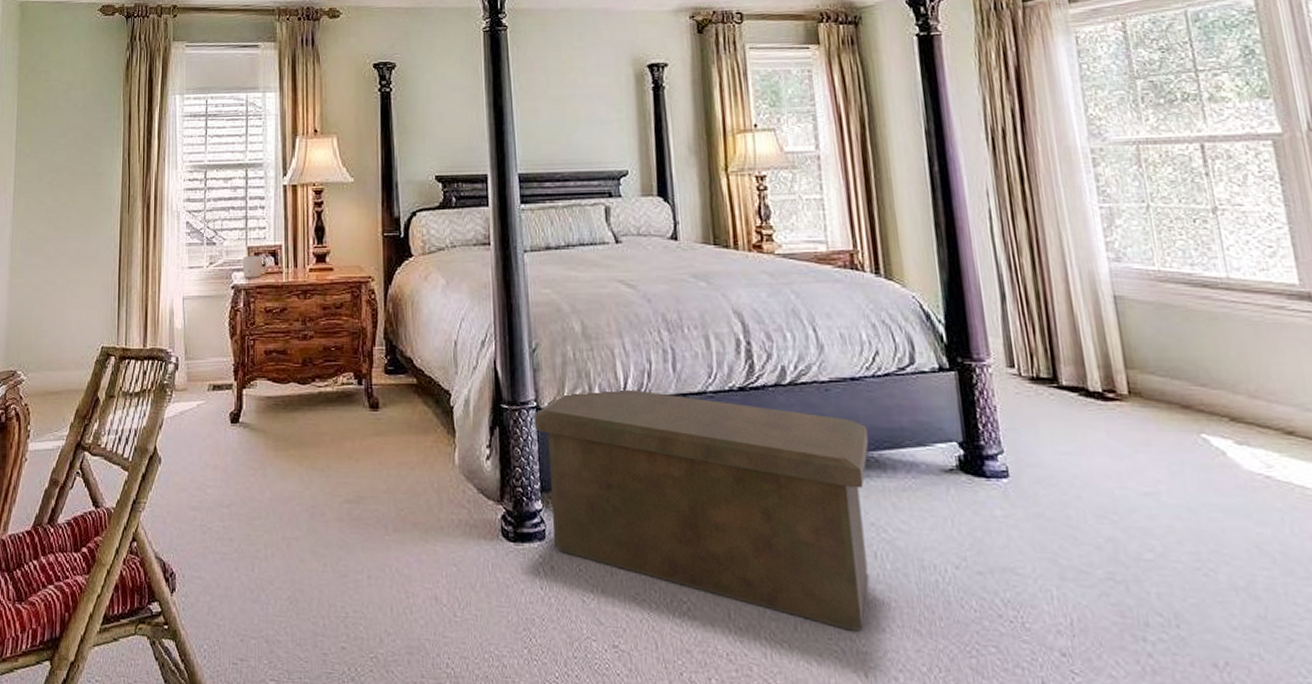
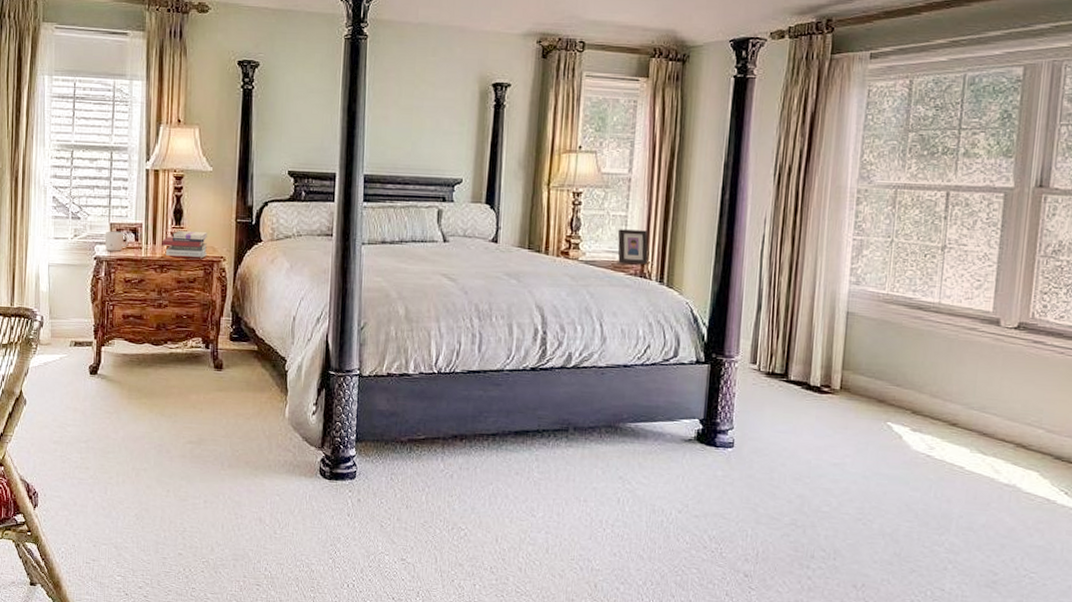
books: none [304,250,354,280] -> present [162,231,208,259]
storage bench: present [535,388,869,631] -> none [357,363,630,555]
picture frame: none [815,214,857,255] -> present [617,229,648,265]

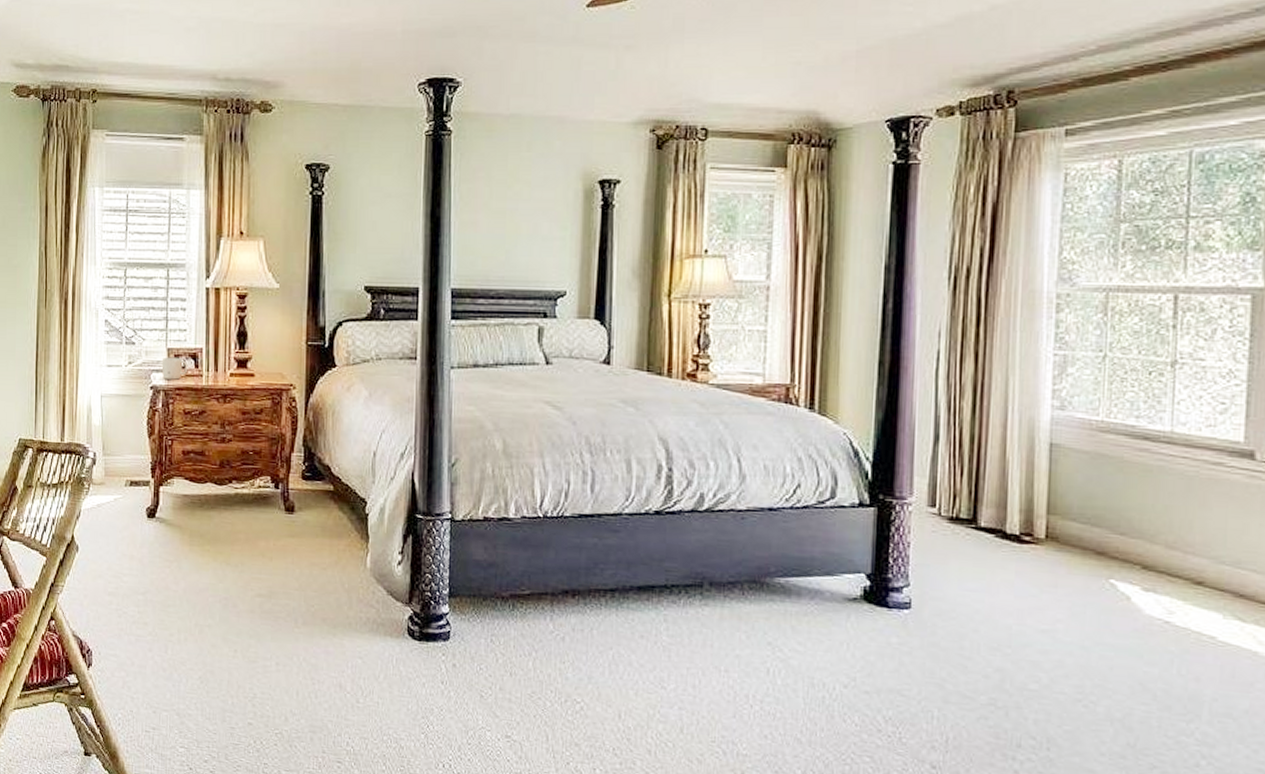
books: present [162,231,208,259] -> none [224,356,276,387]
picture frame: present [617,229,648,265] -> none [755,346,794,389]

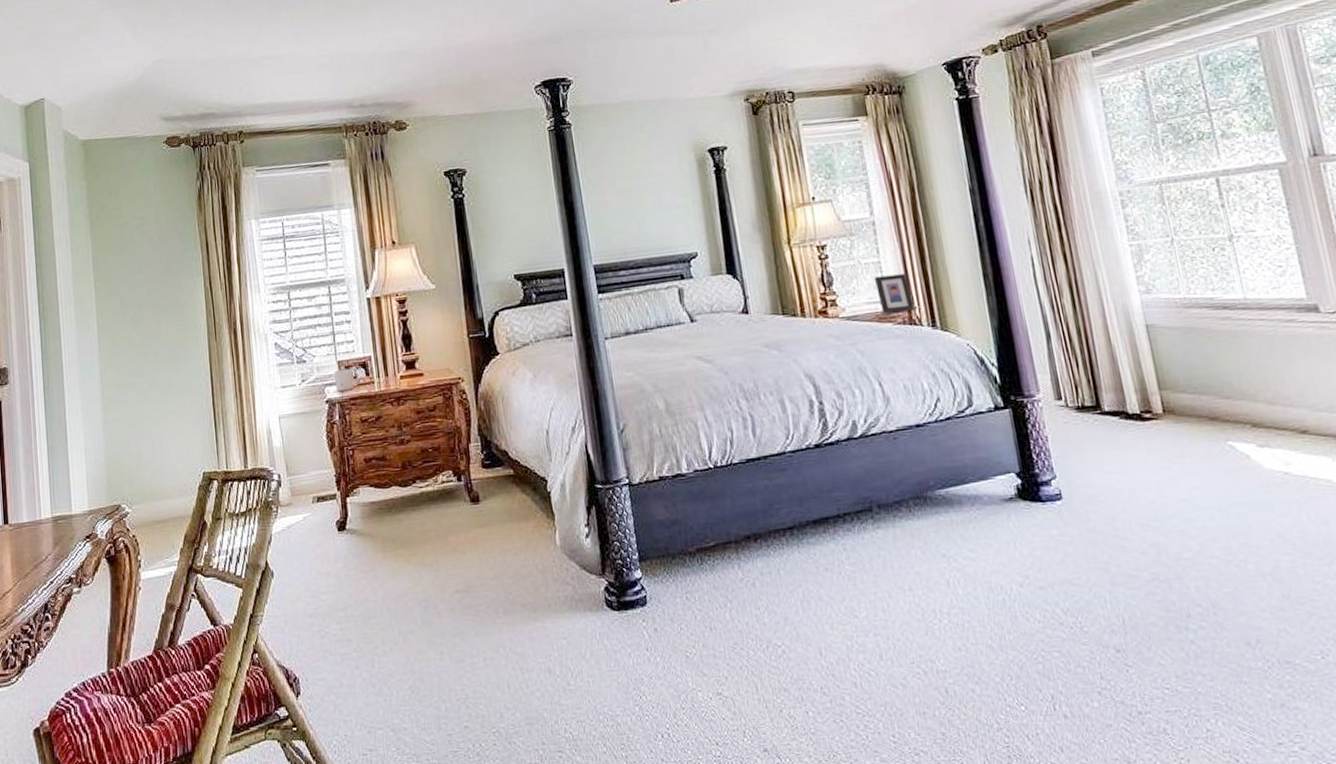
picture frame: none [755,346,794,389] -> present [873,273,914,314]

